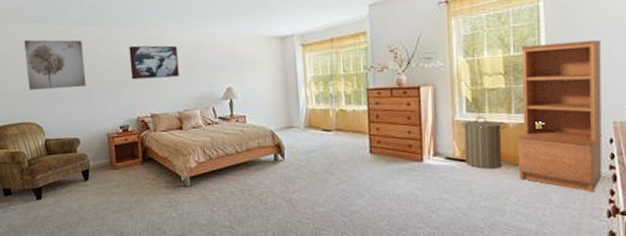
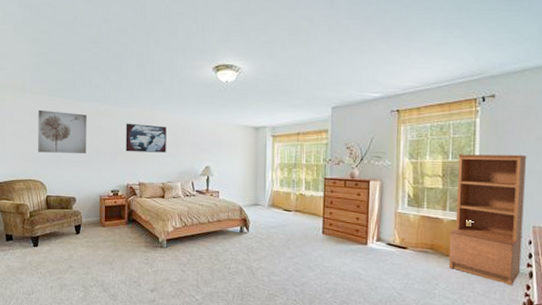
laundry hamper: present [461,116,505,169] -> none [402,211,440,257]

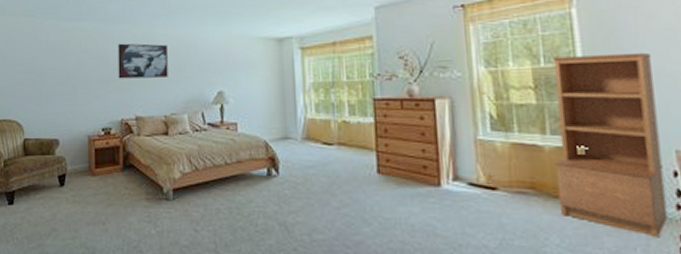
wall art: present [38,109,87,153] -> none [14,34,71,86]

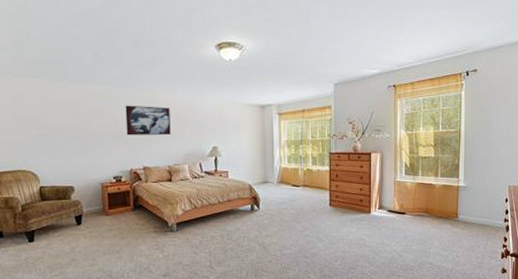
bookshelf: present [553,52,669,238] -> none [441,123,504,239]

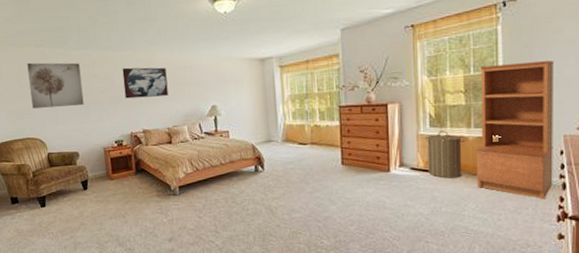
wall art: none [22,93,83,140] -> present [27,62,84,109]
laundry hamper: none [400,178,433,220] -> present [424,131,465,179]
bookshelf: none [441,123,504,239] -> present [476,60,555,199]

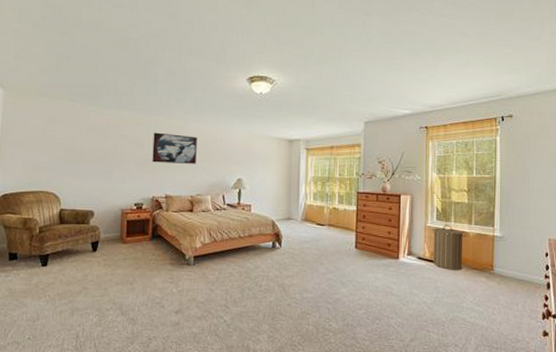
wall art: present [27,62,84,109] -> none [53,115,111,163]
bookshelf: present [476,60,555,199] -> none [475,170,542,297]

